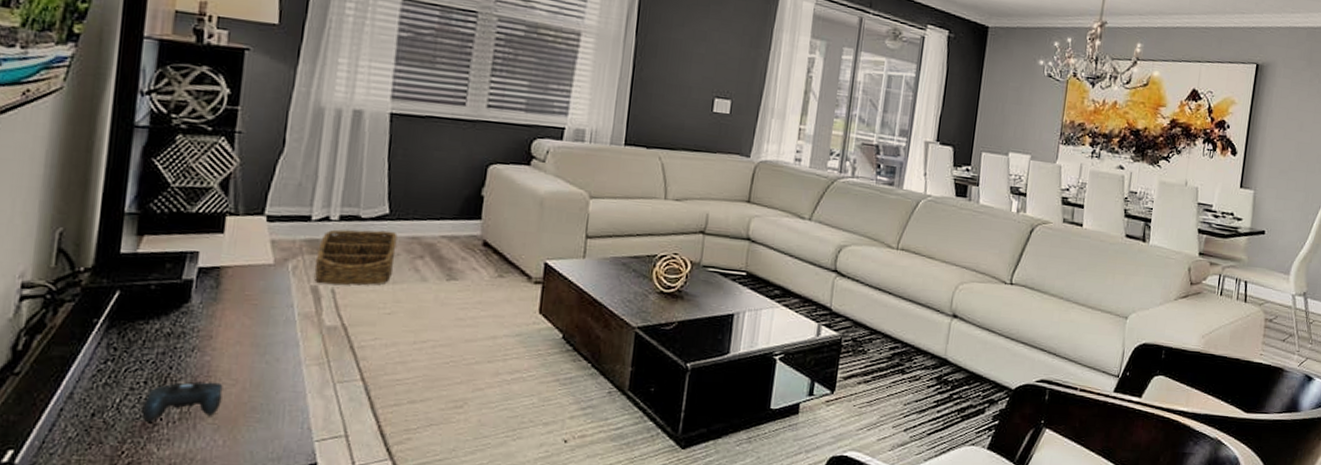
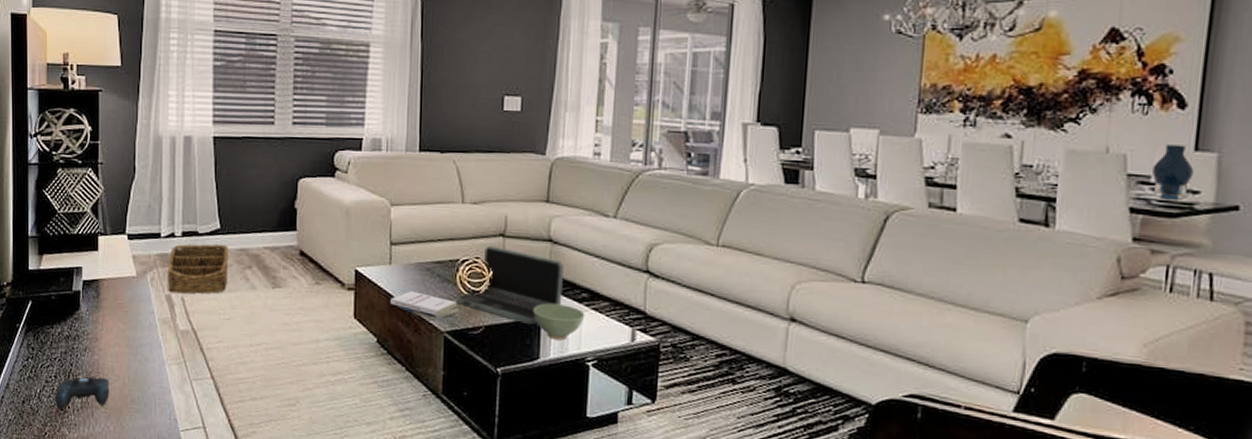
books: none [581,286,653,316] -> present [391,291,460,321]
laptop: none [651,242,759,321] -> present [457,245,564,325]
bowl: none [727,300,776,336] -> present [533,303,585,341]
vase: none [1213,182,1239,224] -> present [1151,144,1195,200]

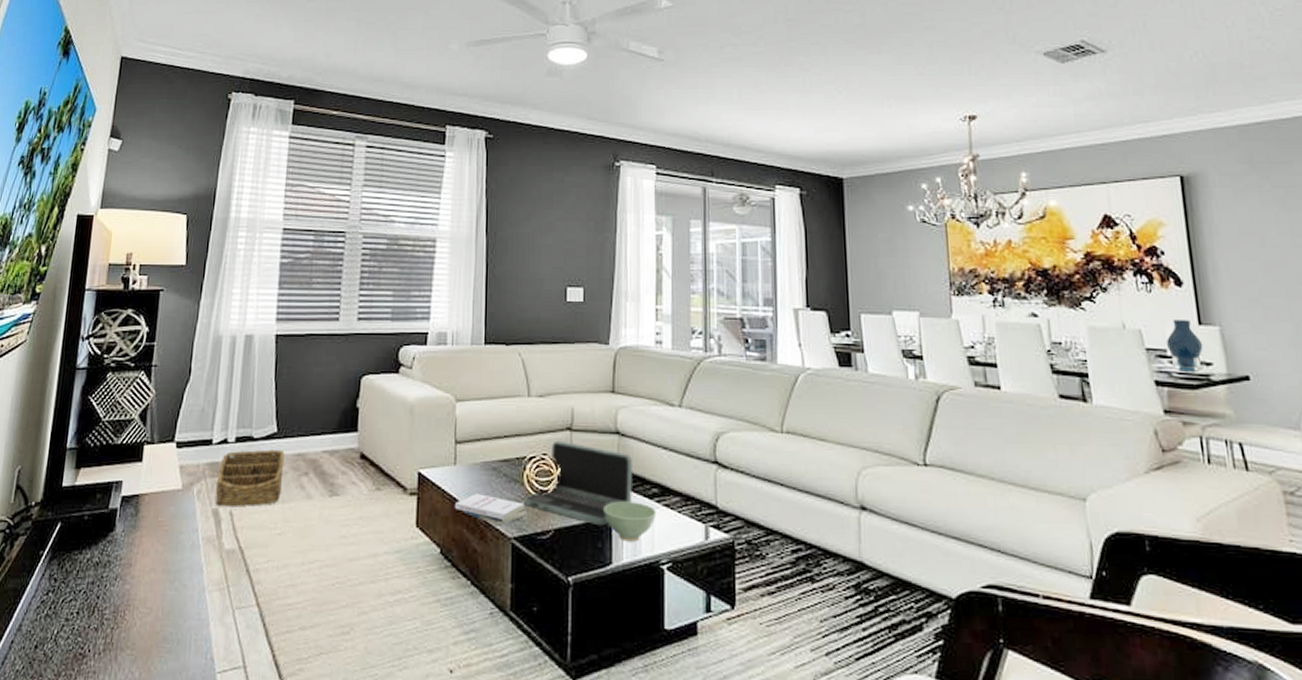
control: present [55,376,109,409] -> none [74,610,140,654]

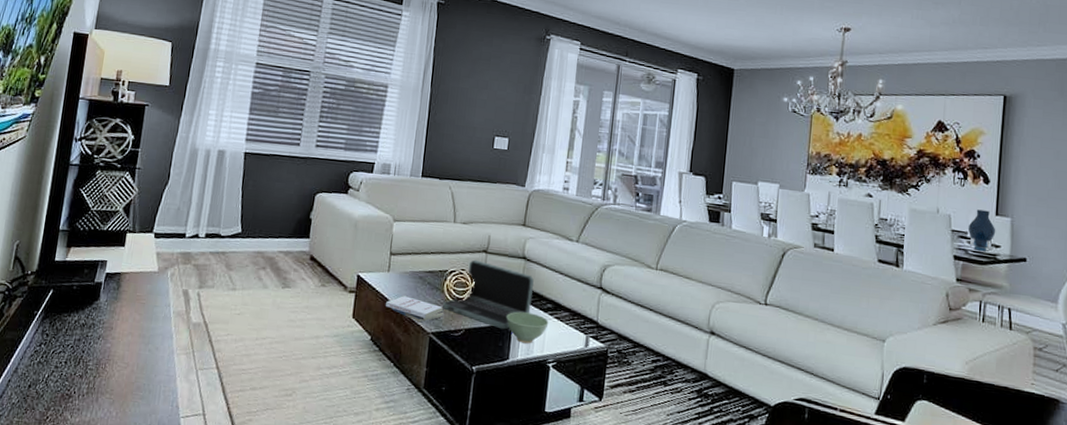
basket: present [215,449,285,506] -> none [186,244,247,291]

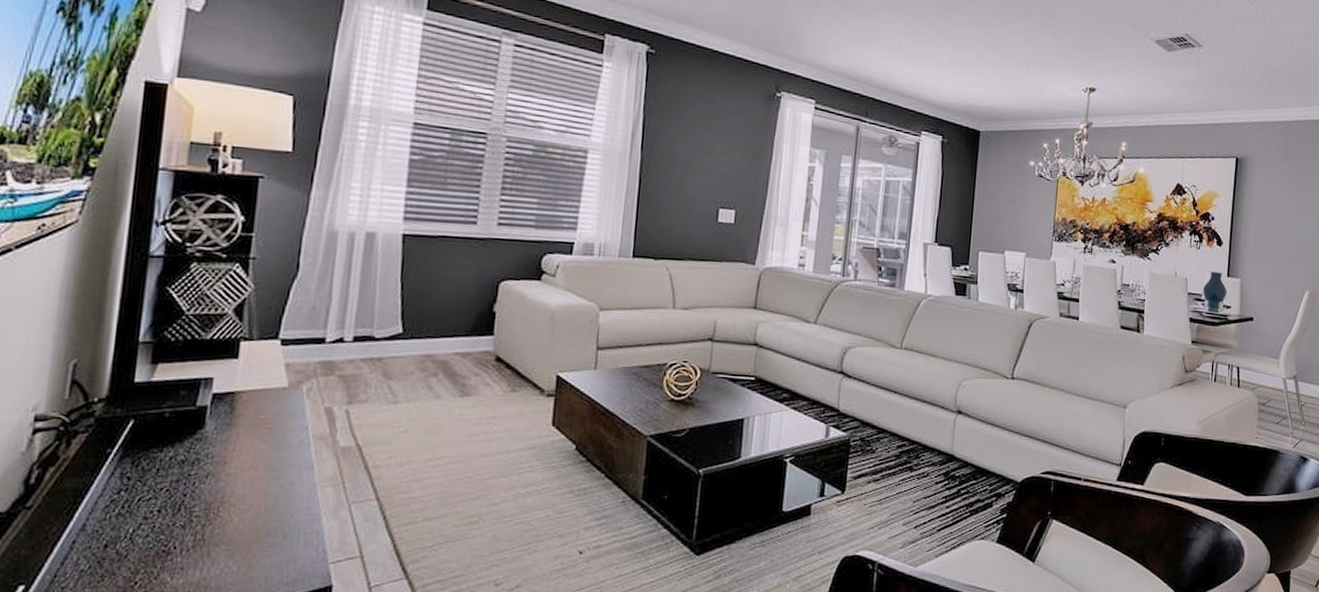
books: present [386,296,445,323] -> none [593,396,665,425]
laptop: present [443,259,534,330] -> none [662,349,767,426]
bowl: present [506,311,549,344] -> none [737,404,785,439]

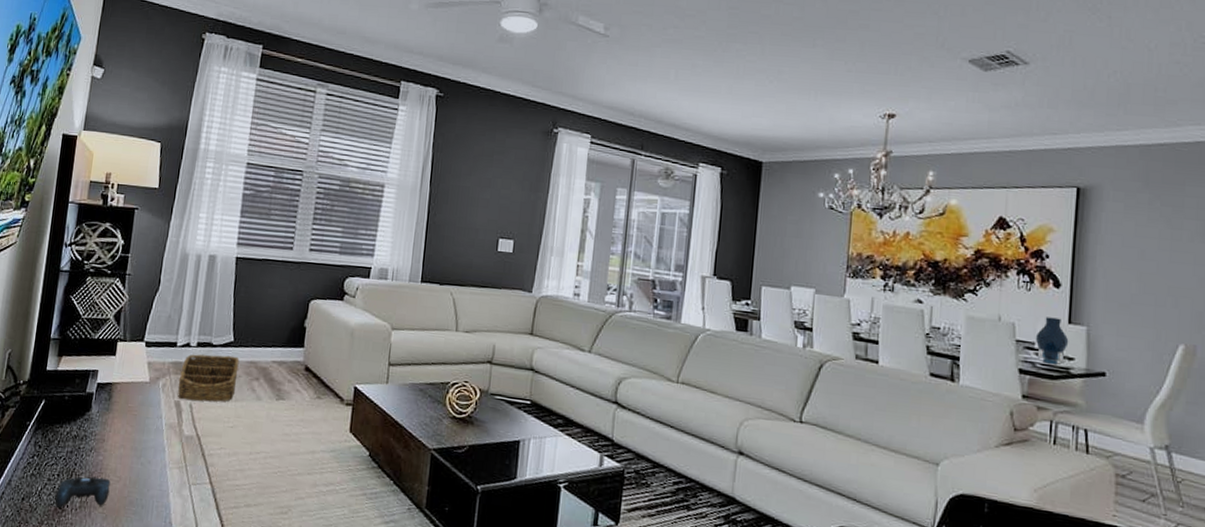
control: none [155,508,238,551] -> present [55,476,111,508]
basket: none [329,349,411,405] -> present [178,354,239,402]

